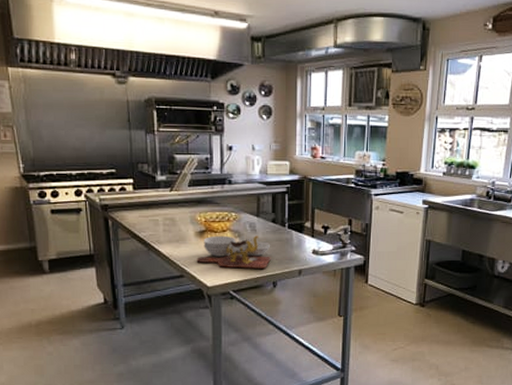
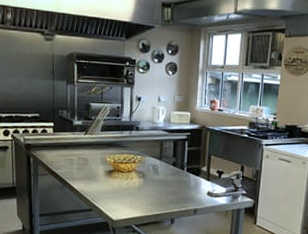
cutting board: present [196,235,271,269] -> none [104,175,170,207]

